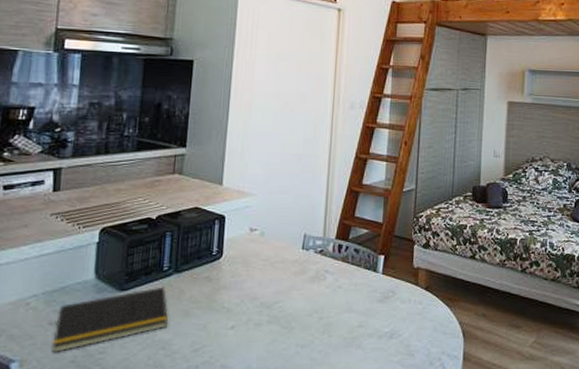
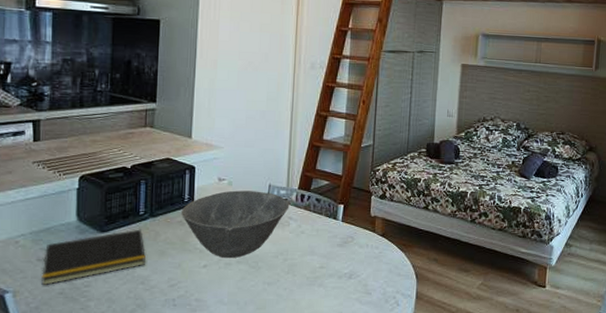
bowl: none [208,241,326,318] -> present [180,190,290,259]

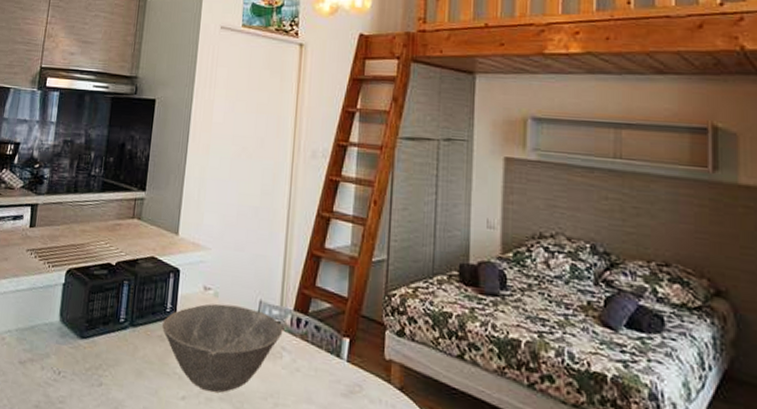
notepad: present [41,229,145,285] -> none [20,339,122,394]

